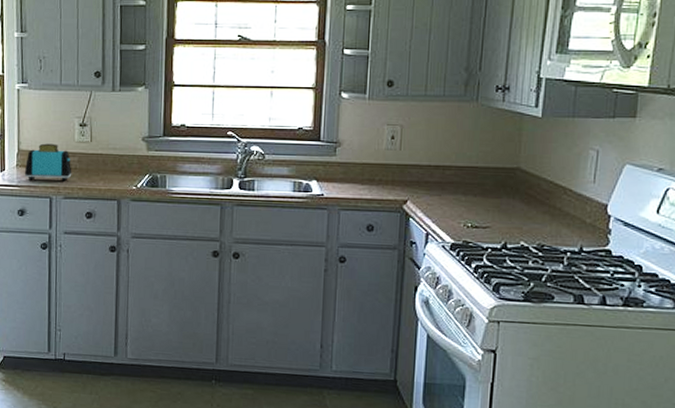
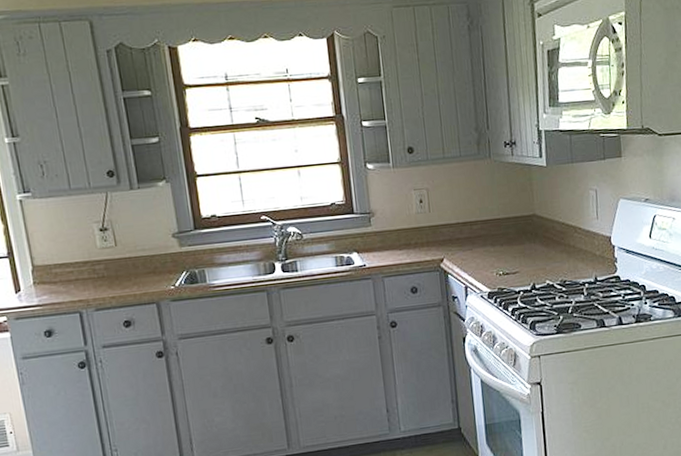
toaster: present [24,143,72,182] -> none [44,253,101,298]

